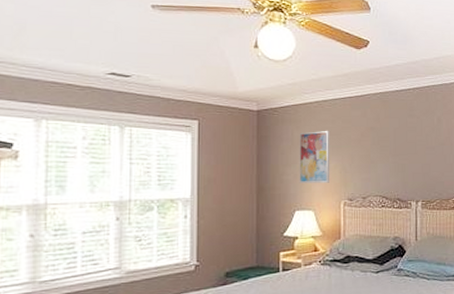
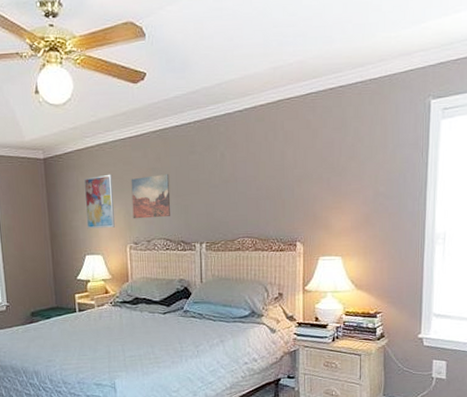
wall art: none [349,134,388,176] -> present [131,174,171,219]

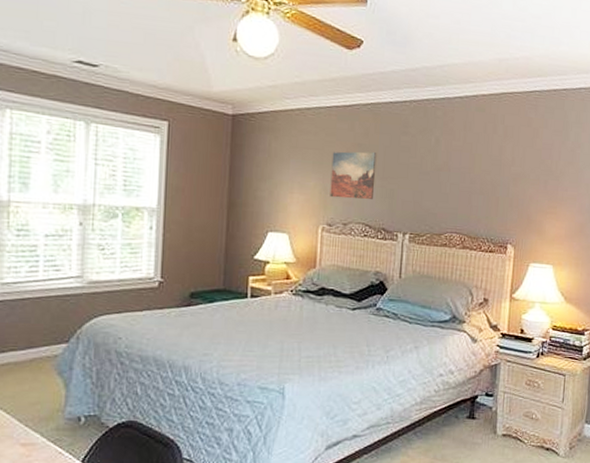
wall art: present [83,174,115,229] -> none [274,143,312,204]

